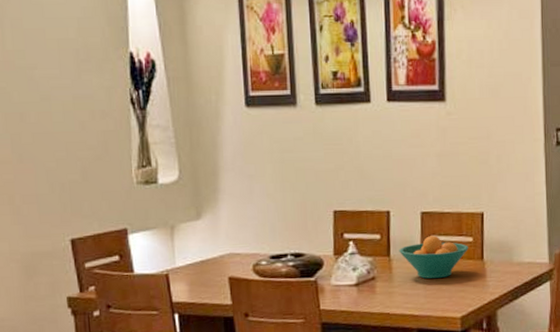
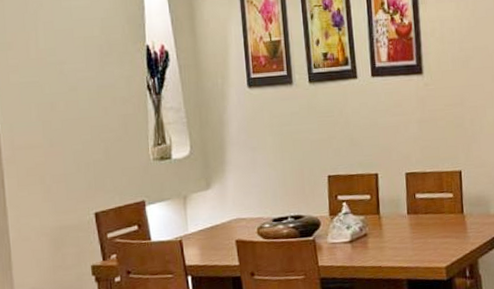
fruit bowl: present [399,236,468,279] -> none [387,193,450,233]

